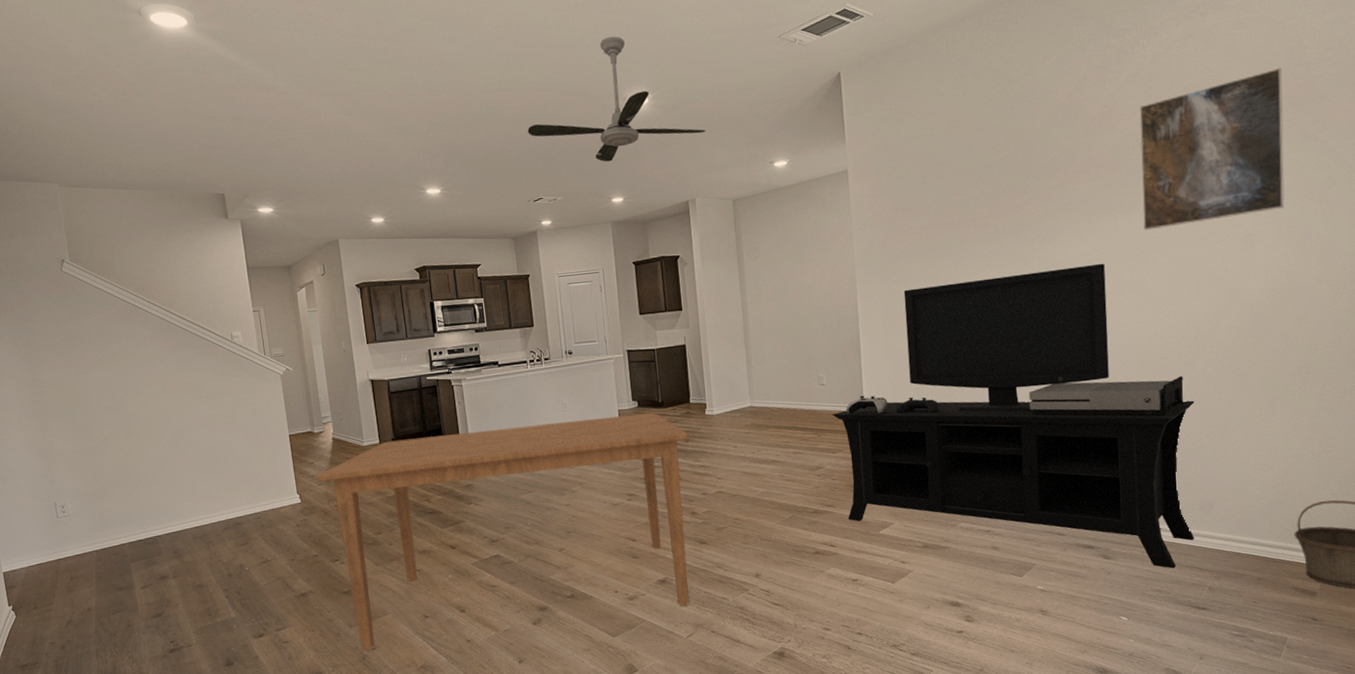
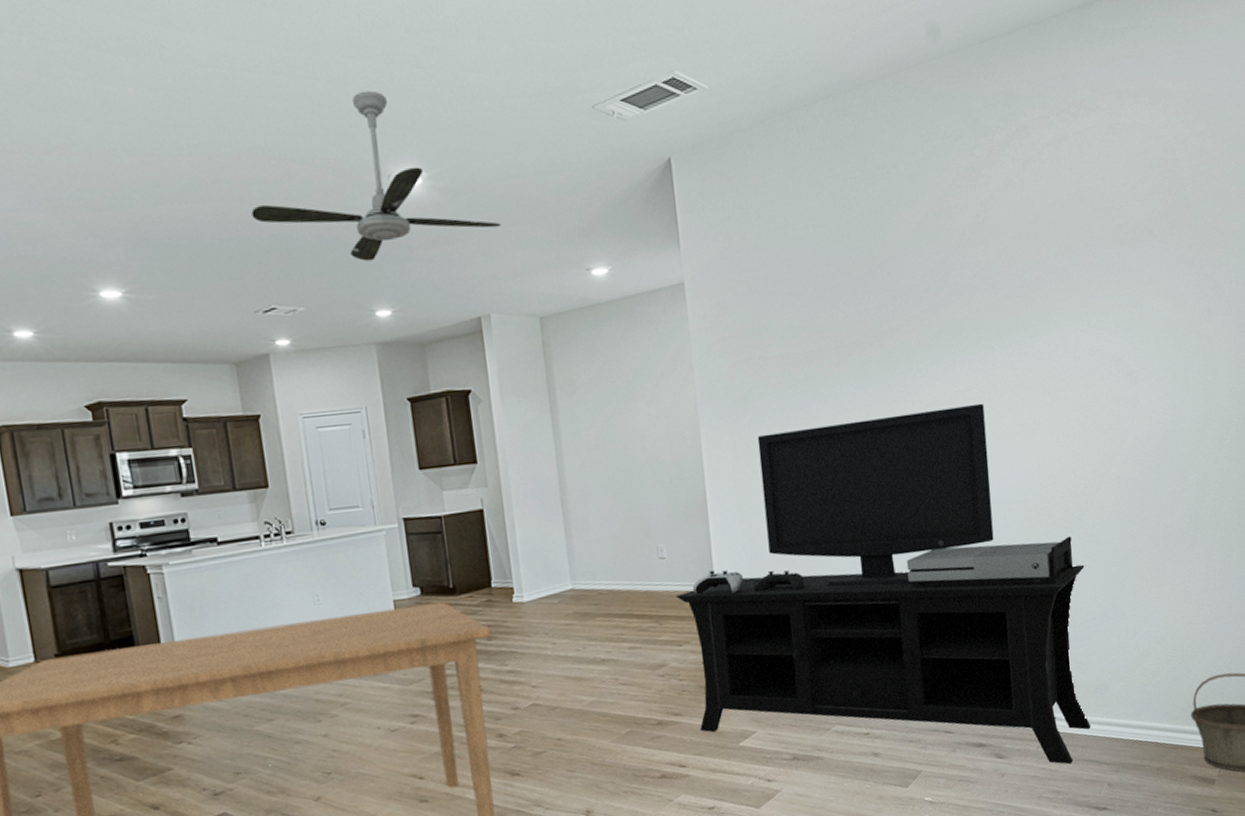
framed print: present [1139,67,1285,231] -> none [1013,181,1166,365]

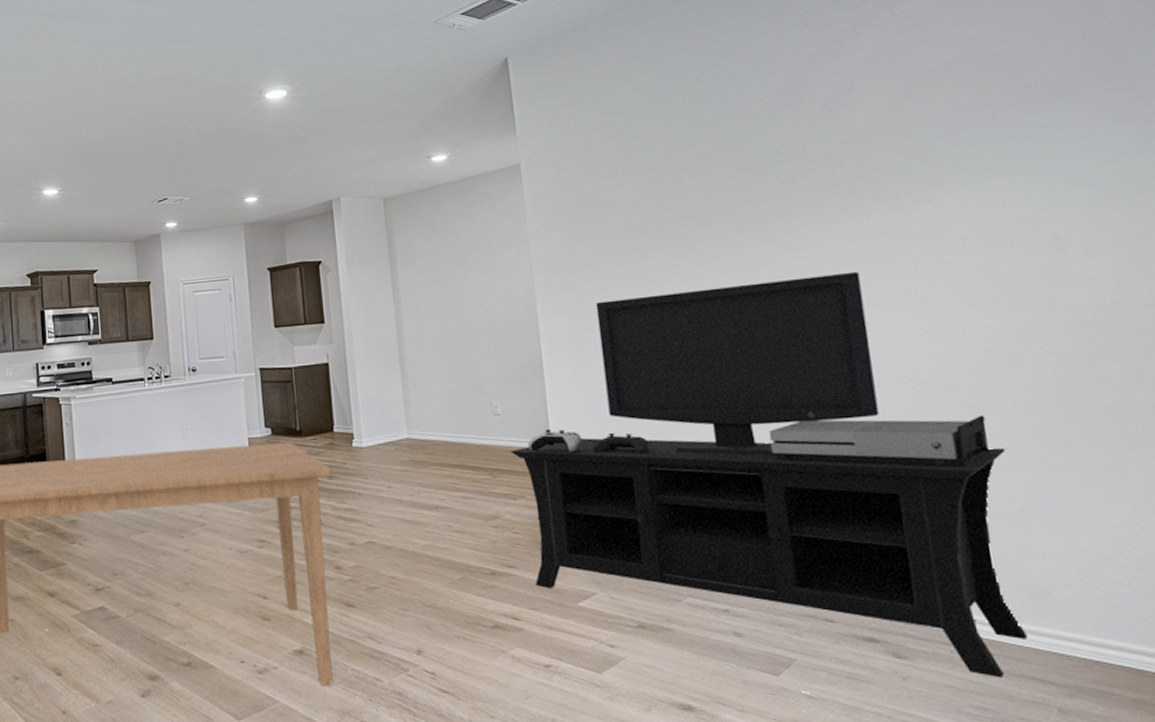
ceiling fan: present [251,90,501,261] -> none [153,27,352,159]

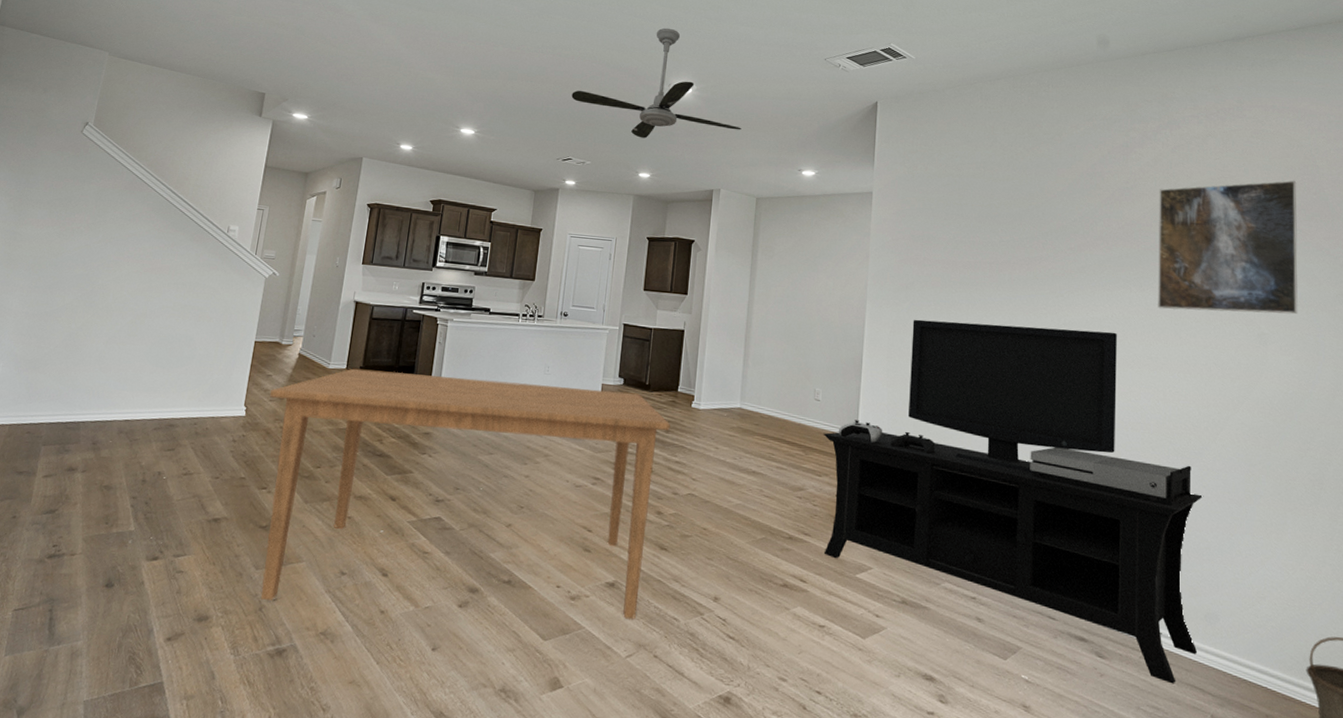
ceiling fan: none [153,27,352,159] -> present [571,28,742,139]
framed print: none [886,35,1104,232] -> present [1158,180,1298,315]

